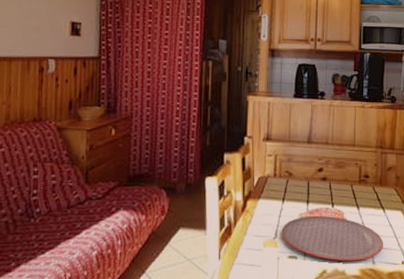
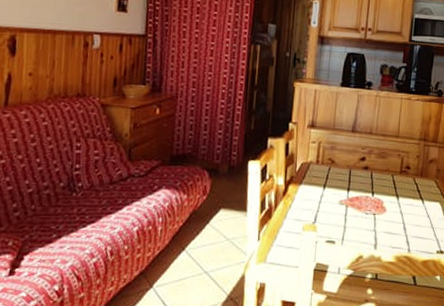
plate: present [281,216,384,262] -> none [320,203,421,249]

